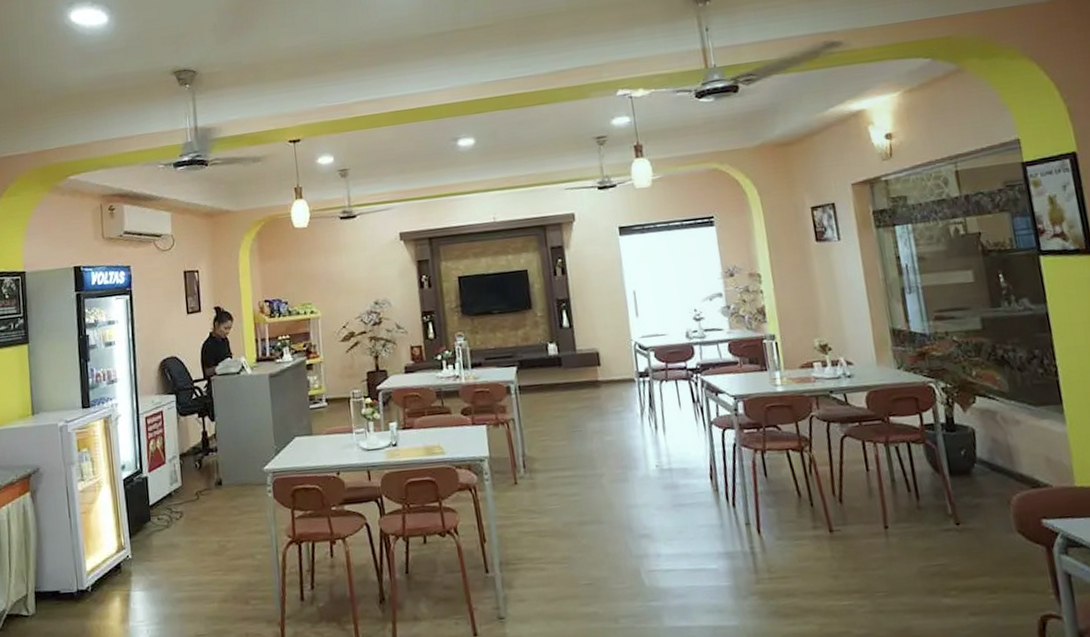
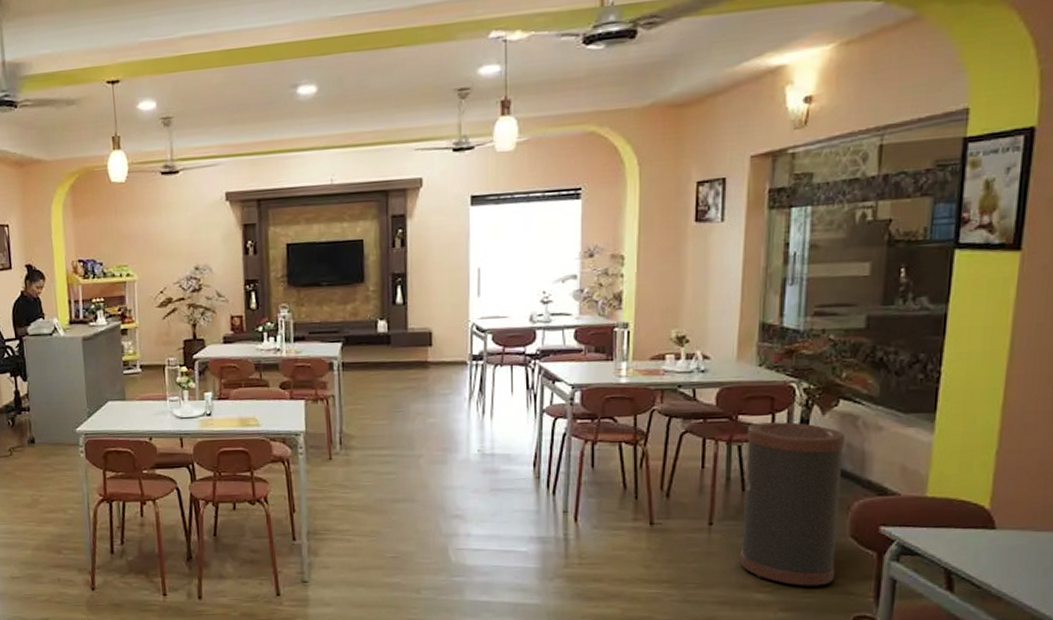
trash can: none [899,420,1013,587] -> present [739,422,846,586]

